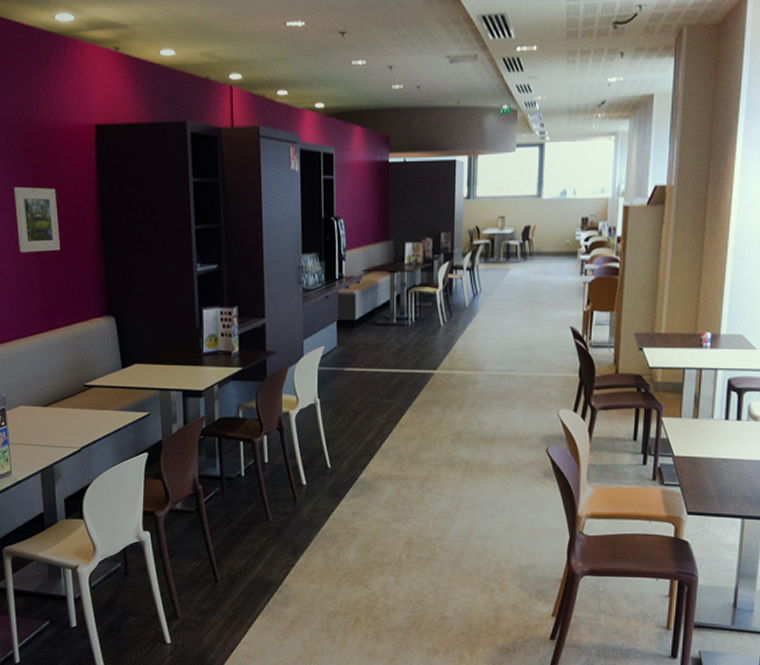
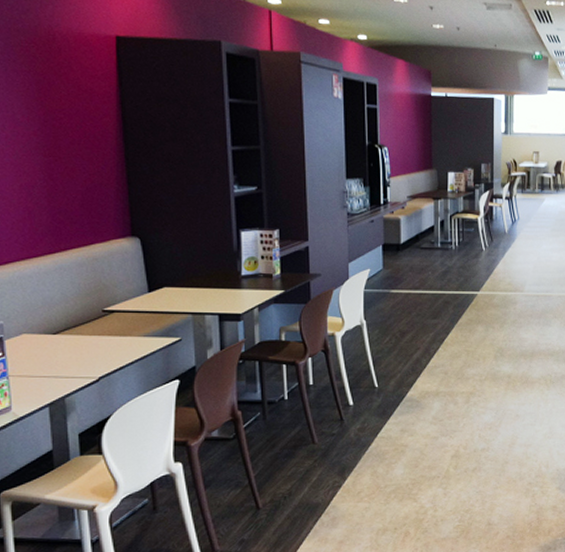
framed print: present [14,186,61,253] -> none [15,95,74,168]

